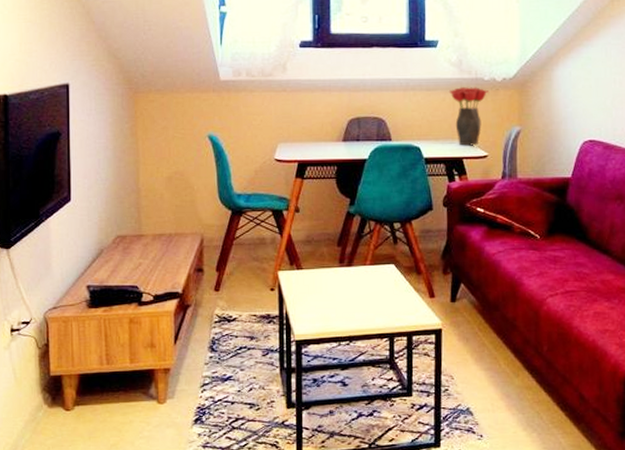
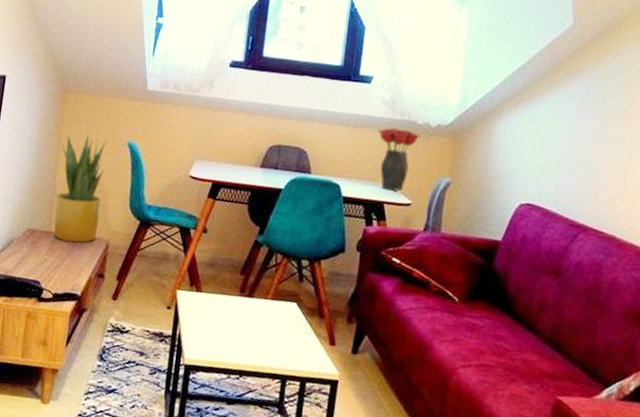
planter: none [136,133,190,242] -> present [54,135,107,243]

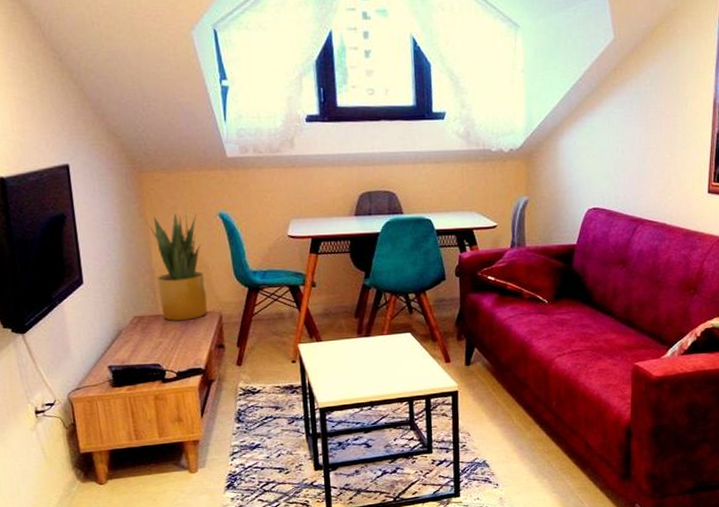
bouquet: present [377,128,420,192] -> none [457,158,496,217]

